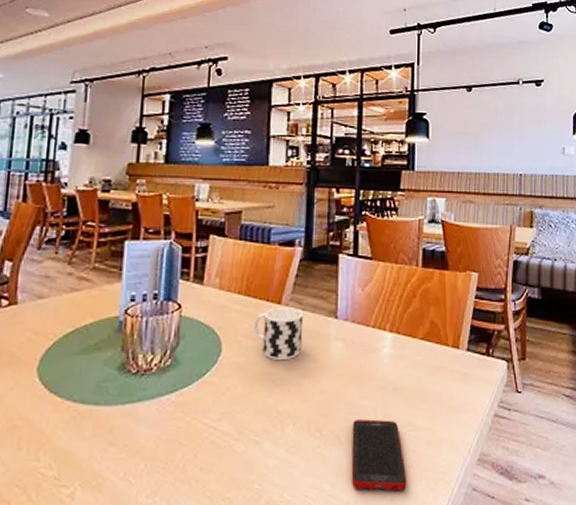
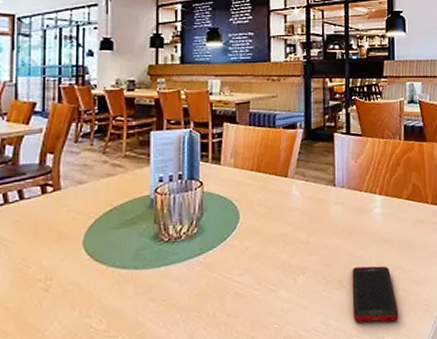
cup: present [252,307,304,361] -> none [264,179,307,224]

